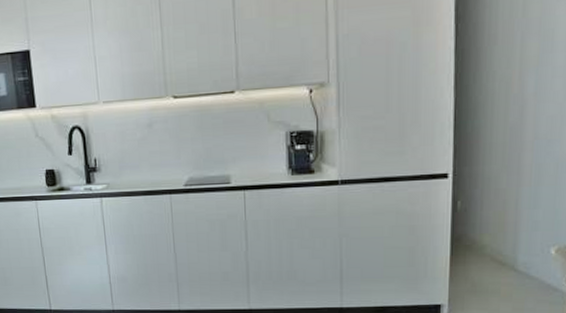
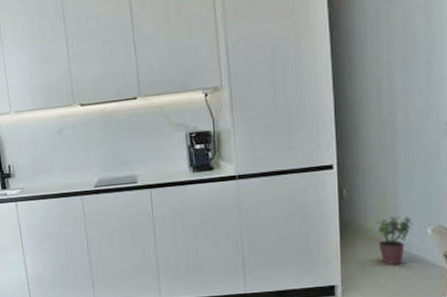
potted plant: none [493,232,536,287] -> present [376,215,414,265]

